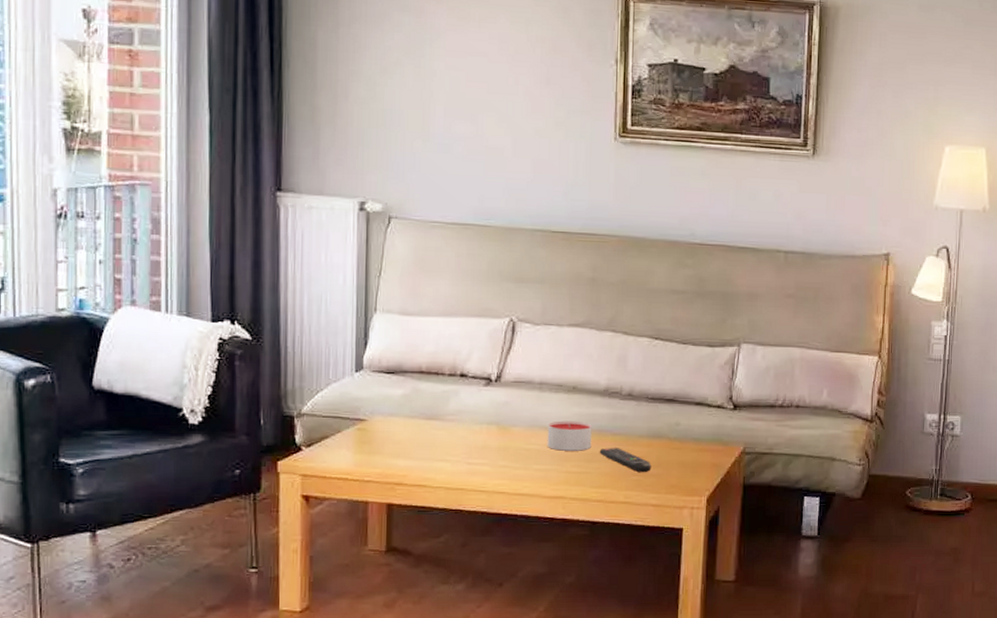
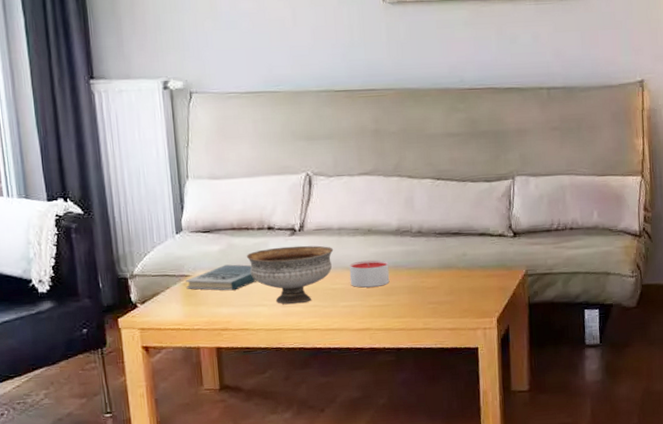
book: none [360,411,441,441] -> present [186,264,256,291]
bowl: none [432,397,532,463] -> present [246,245,334,305]
remote control: present [599,448,652,473] -> none [397,280,445,301]

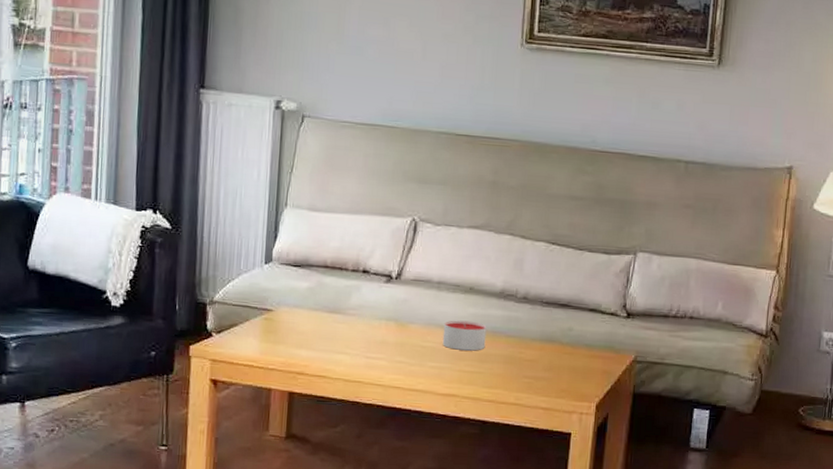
book: present [186,264,256,291] -> none [267,304,342,333]
bowl: present [246,245,334,305] -> none [335,293,430,358]

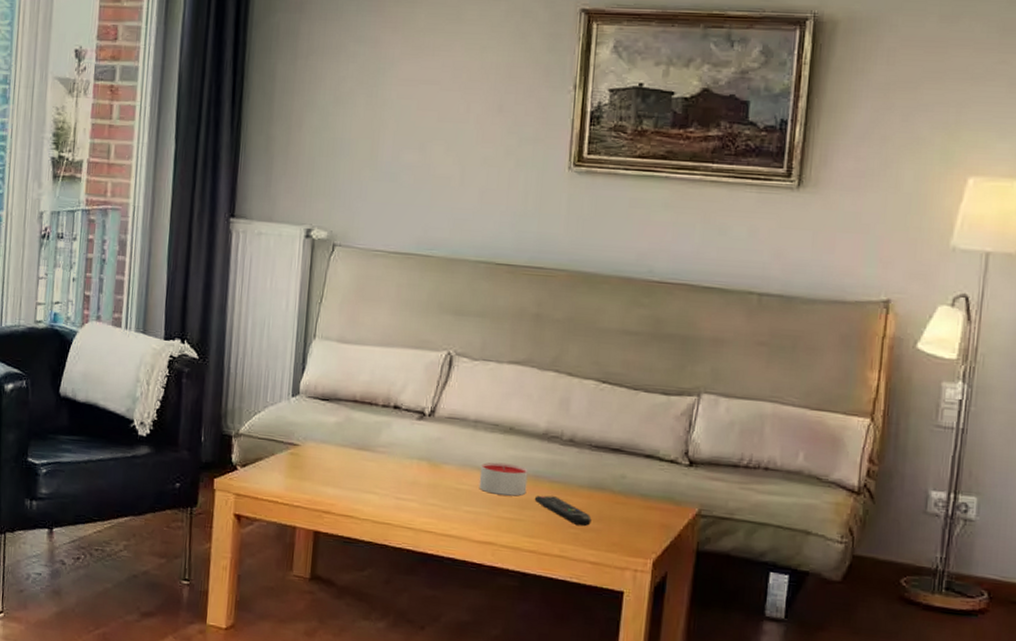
remote control: none [492,349,543,376] -> present [534,495,592,527]

